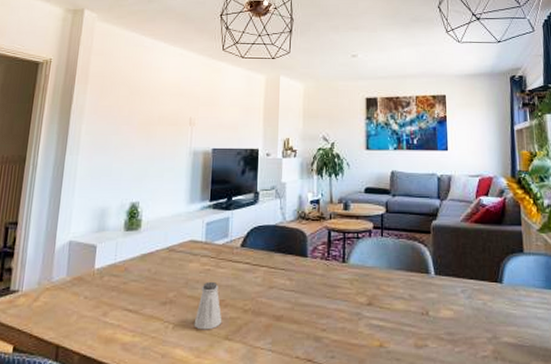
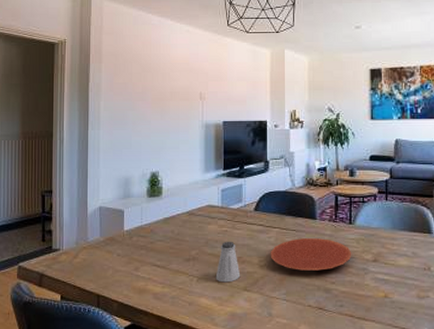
plate: none [256,279,345,316] -> present [270,238,352,271]

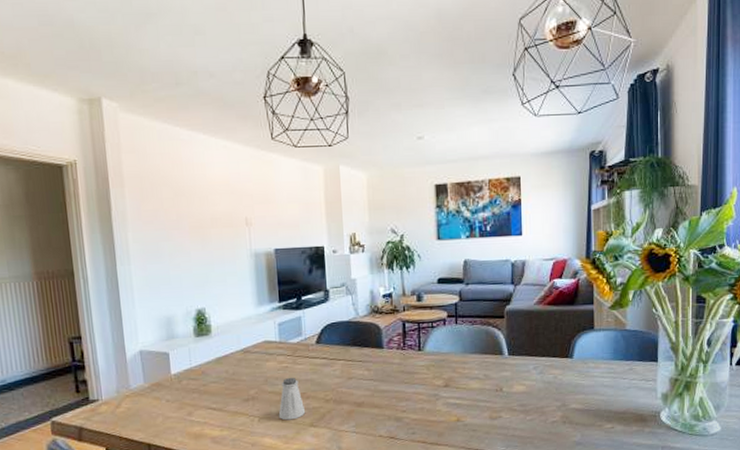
plate: present [270,238,352,271] -> none [336,367,423,402]

